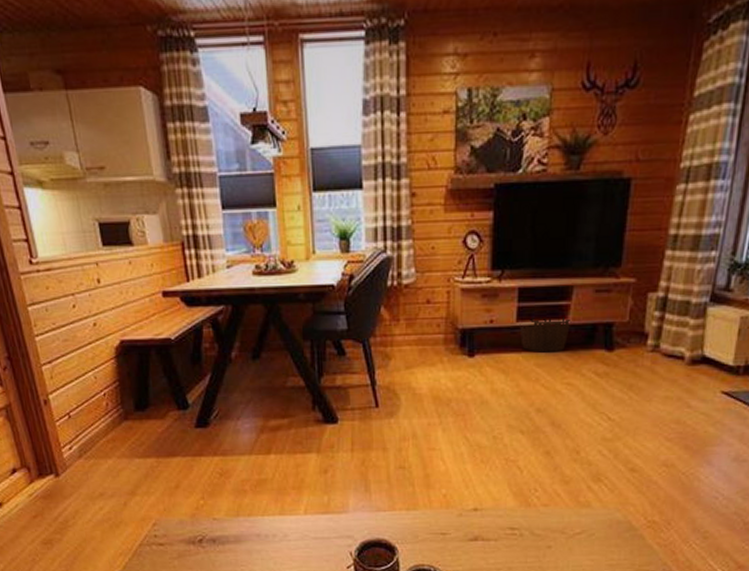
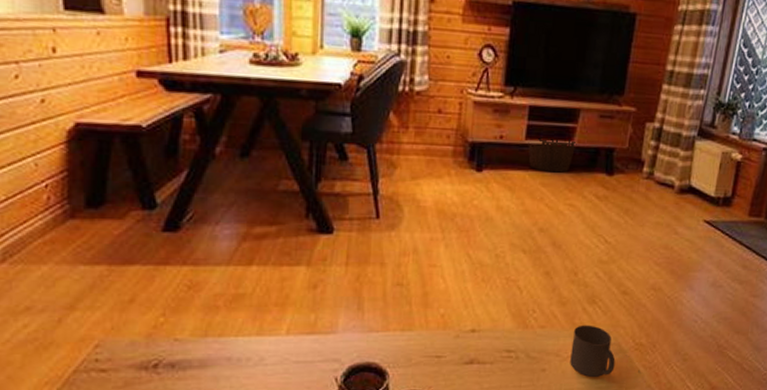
cup: none [577,503,626,555] -> present [570,325,615,378]

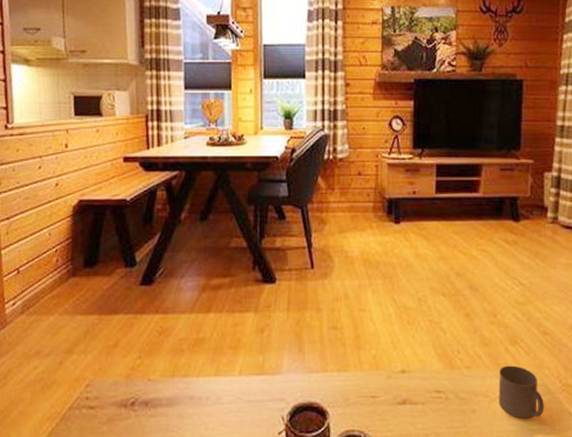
basket: present [528,137,577,173] -> none [438,191,482,221]

